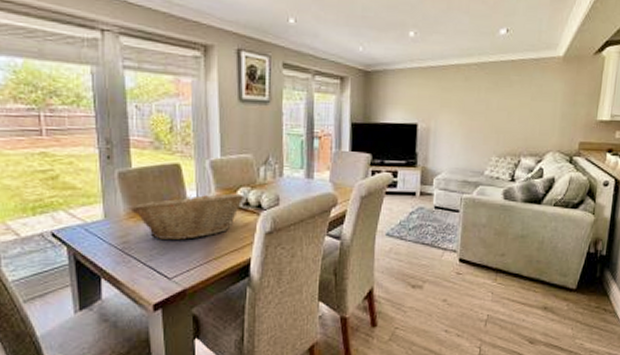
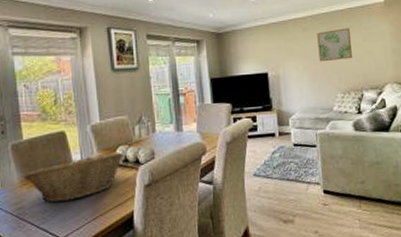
wall art: none [478,82,519,119] -> present [317,28,353,62]

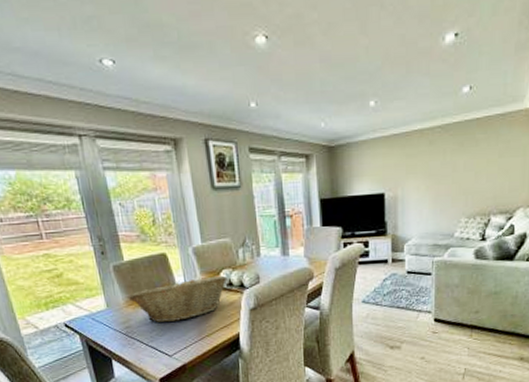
wall art: present [317,28,353,62] -> none [444,141,486,182]

